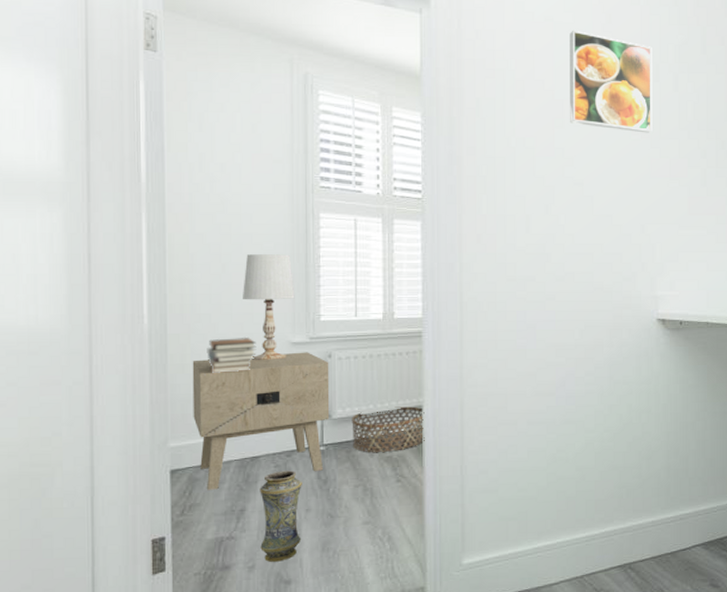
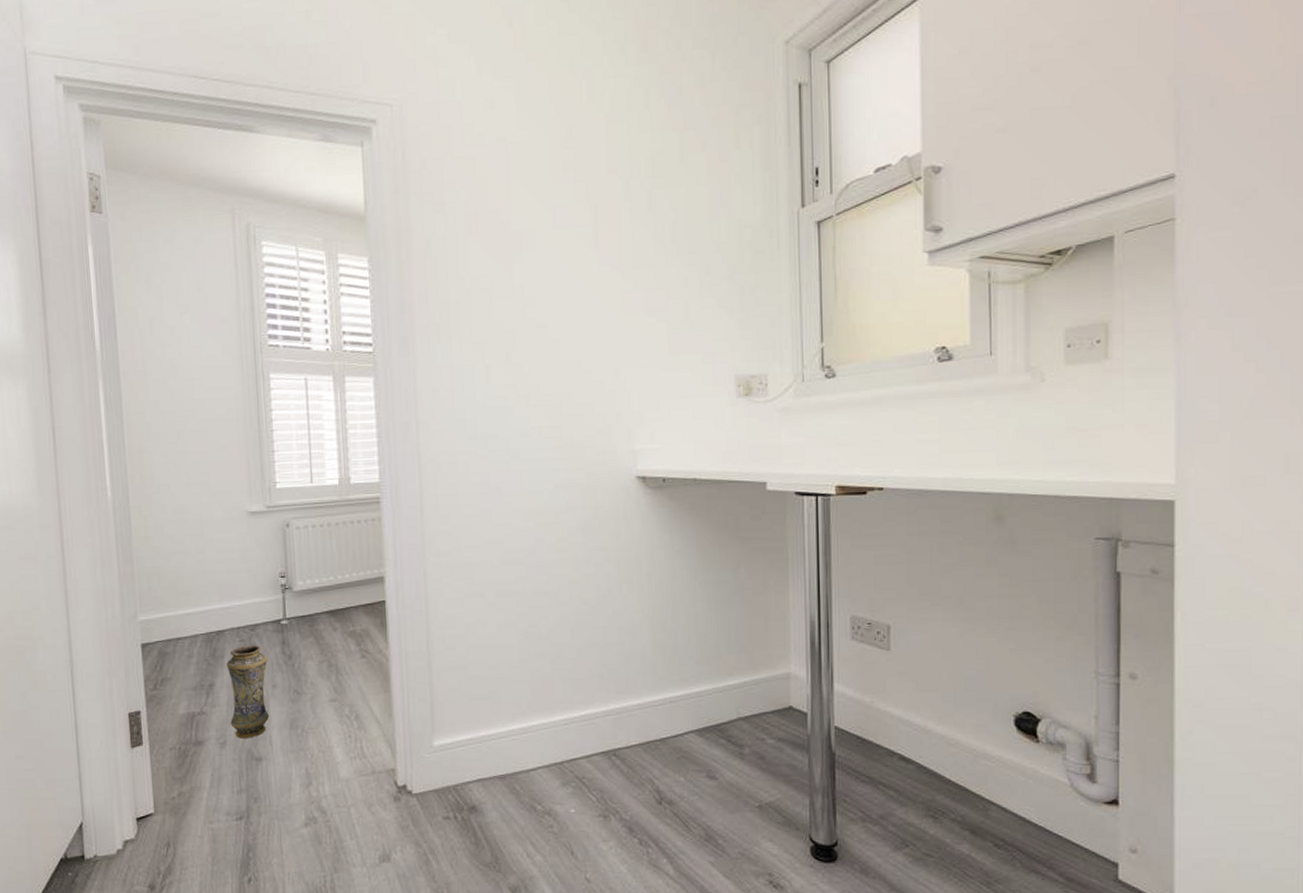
nightstand: present [192,352,330,490] -> none [155,521,291,664]
book stack: present [207,336,257,373] -> none [168,507,216,545]
table lamp: present [243,254,295,360] -> none [198,419,250,531]
basket: present [352,406,425,453] -> none [313,577,388,628]
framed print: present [570,30,652,133] -> none [525,149,624,263]

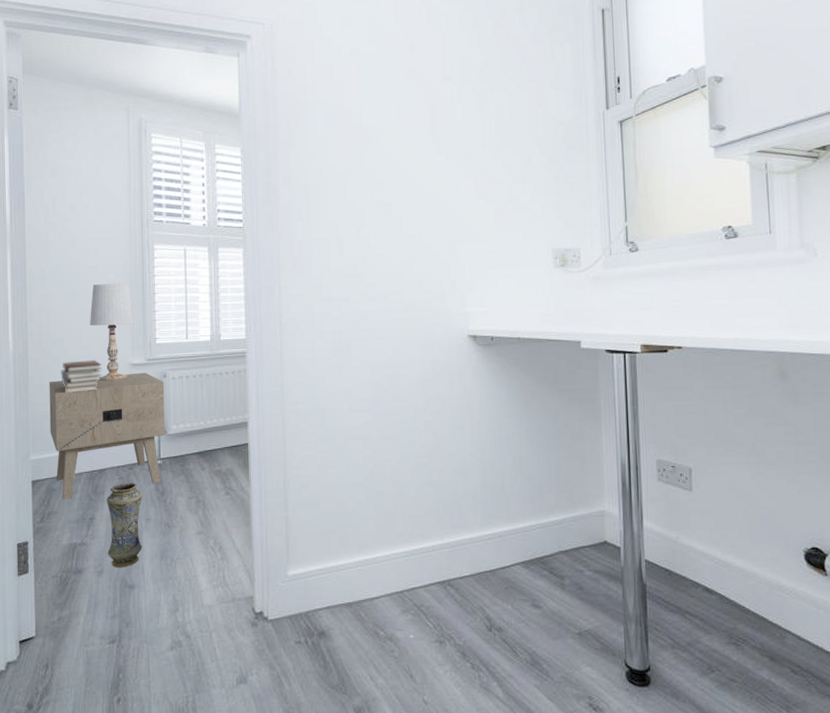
nightstand: none [155,521,291,664] -> present [49,372,166,499]
book stack: none [168,507,216,545] -> present [60,359,102,393]
table lamp: none [198,419,250,531] -> present [90,283,134,380]

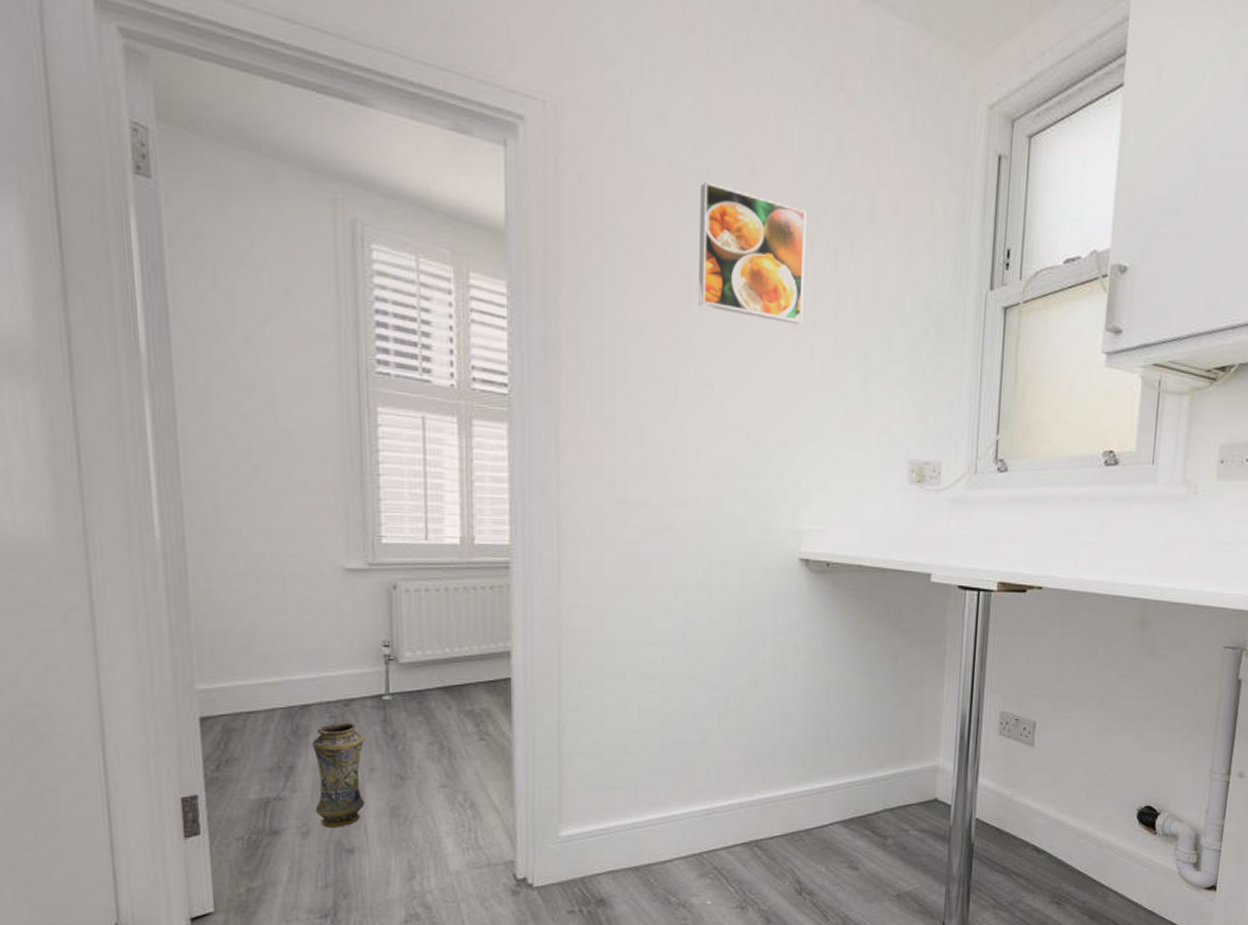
nightstand: present [49,372,166,499] -> none [220,580,396,742]
book stack: present [60,359,102,393] -> none [238,559,302,603]
table lamp: present [90,283,134,380] -> none [281,455,348,589]
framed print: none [375,60,457,154] -> present [699,181,807,325]

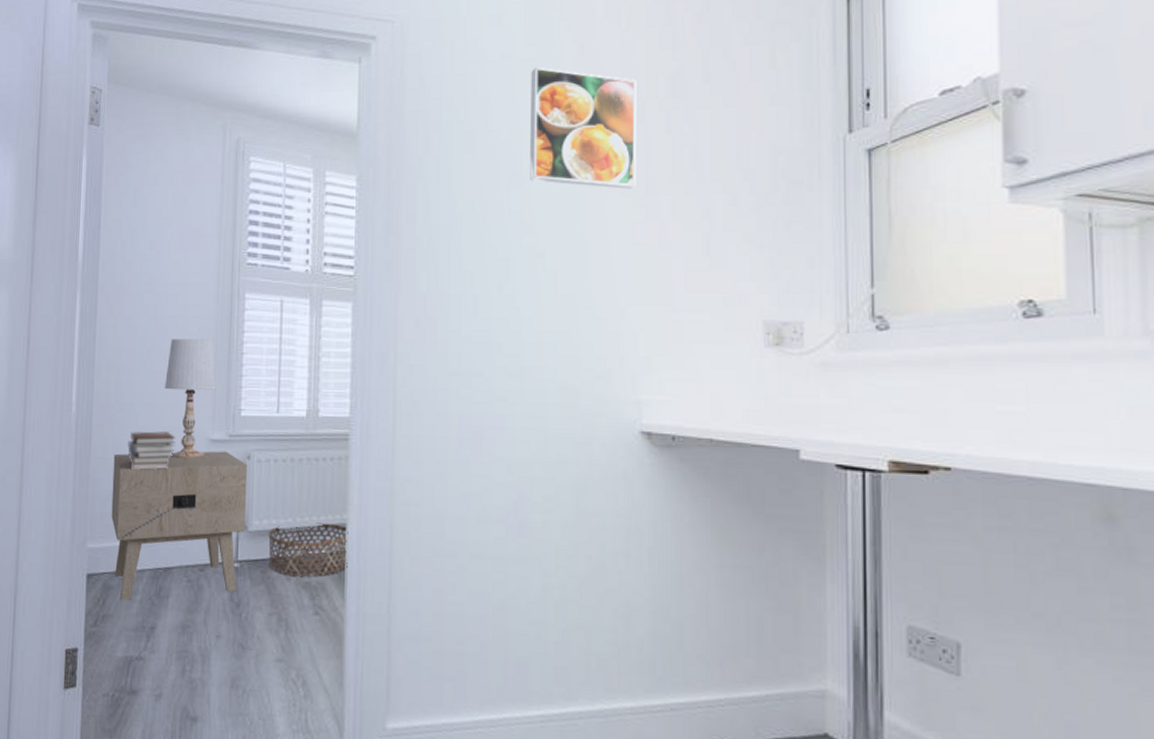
nightstand: none [220,580,396,742] -> present [111,451,248,601]
book stack: none [238,559,302,603] -> present [128,430,176,470]
table lamp: none [281,455,348,589] -> present [165,339,216,458]
vase: present [312,722,365,828] -> none [168,586,214,694]
basket: none [423,651,514,706] -> present [268,522,349,578]

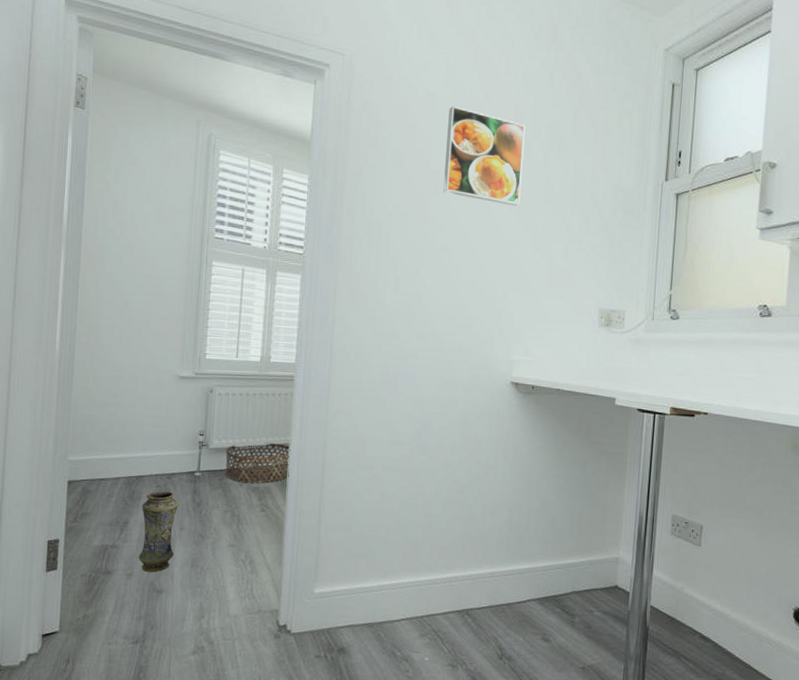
nightstand: present [111,451,248,601] -> none [90,385,210,502]
book stack: present [128,430,176,470] -> none [106,367,149,399]
table lamp: present [165,339,216,458] -> none [140,294,186,391]
vase: none [168,586,214,694] -> present [138,491,179,572]

